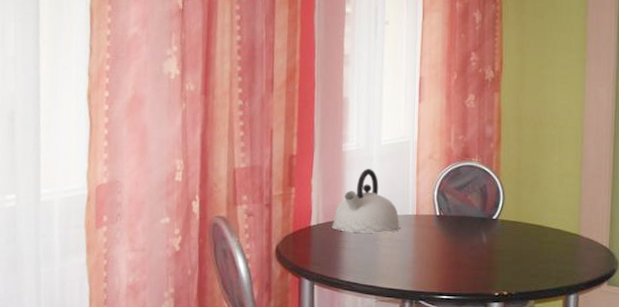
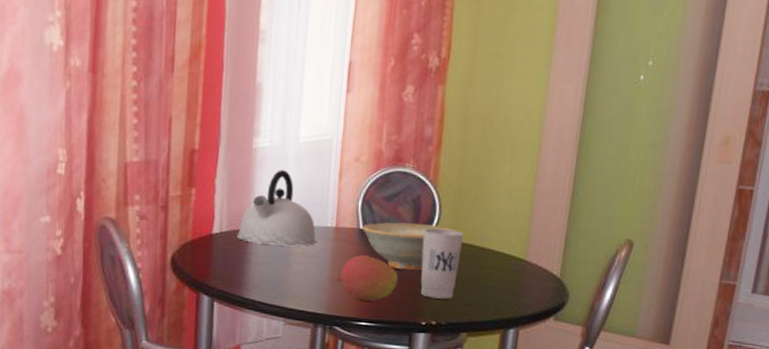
fruit: none [419,237,472,277] -> present [336,255,398,302]
dish: none [438,208,520,249] -> present [362,222,458,270]
cup: none [490,211,525,272] -> present [421,228,464,299]

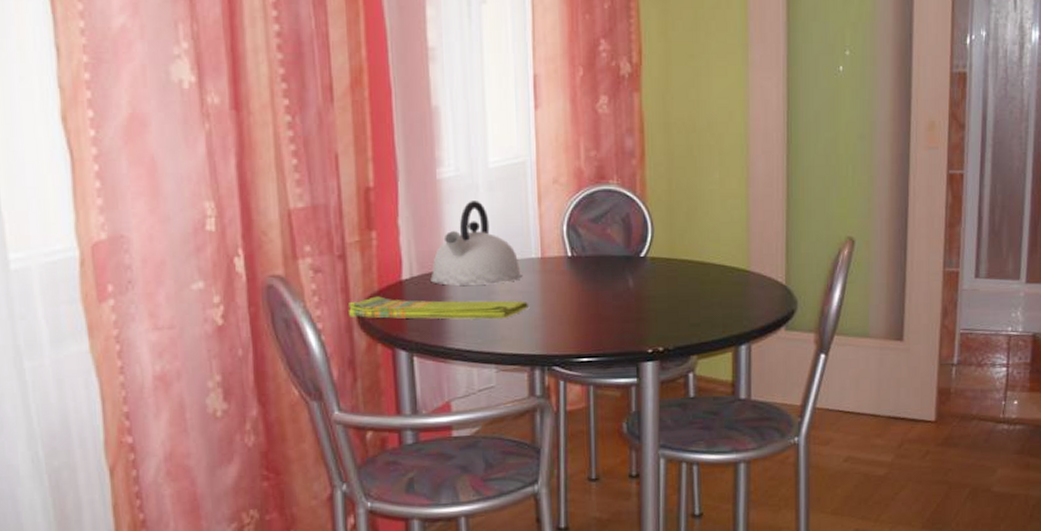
dish towel: none [164,245,319,279] -> present [349,296,528,320]
fruit: present [336,255,398,302] -> none [548,285,617,335]
dish: present [362,222,458,270] -> none [570,244,674,296]
cup: present [421,228,464,299] -> none [637,246,681,323]

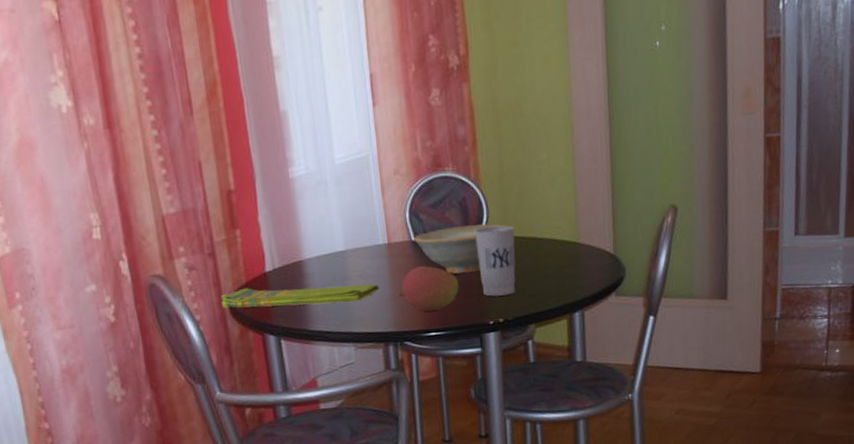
kettle: present [430,201,523,286] -> none [291,195,373,274]
fruit: none [548,285,617,335] -> present [397,266,459,312]
dish: none [570,244,674,296] -> present [414,223,508,274]
cup: none [637,246,681,323] -> present [474,226,516,297]

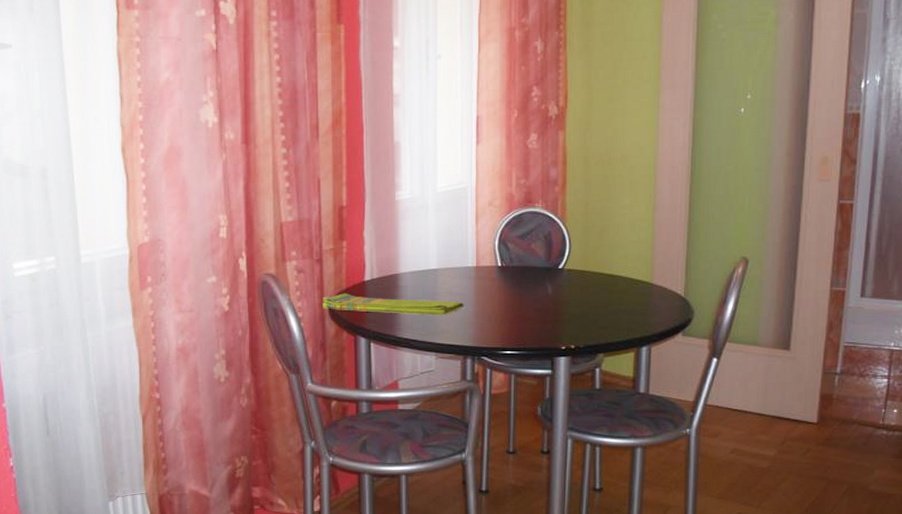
fruit: present [397,266,459,312] -> none [480,290,537,332]
dish: present [414,223,508,274] -> none [500,258,588,301]
cup: present [474,226,516,297] -> none [556,260,594,324]

